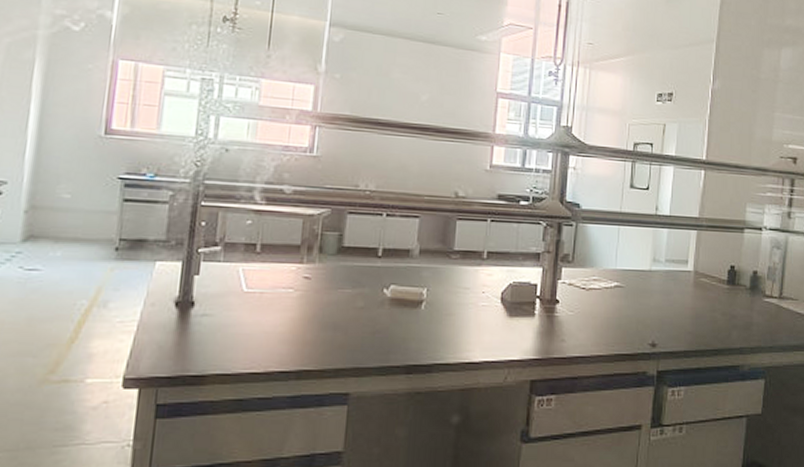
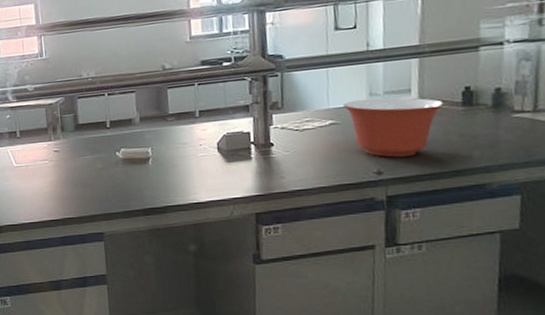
mixing bowl: none [628,264,713,330] -> present [342,97,444,158]

